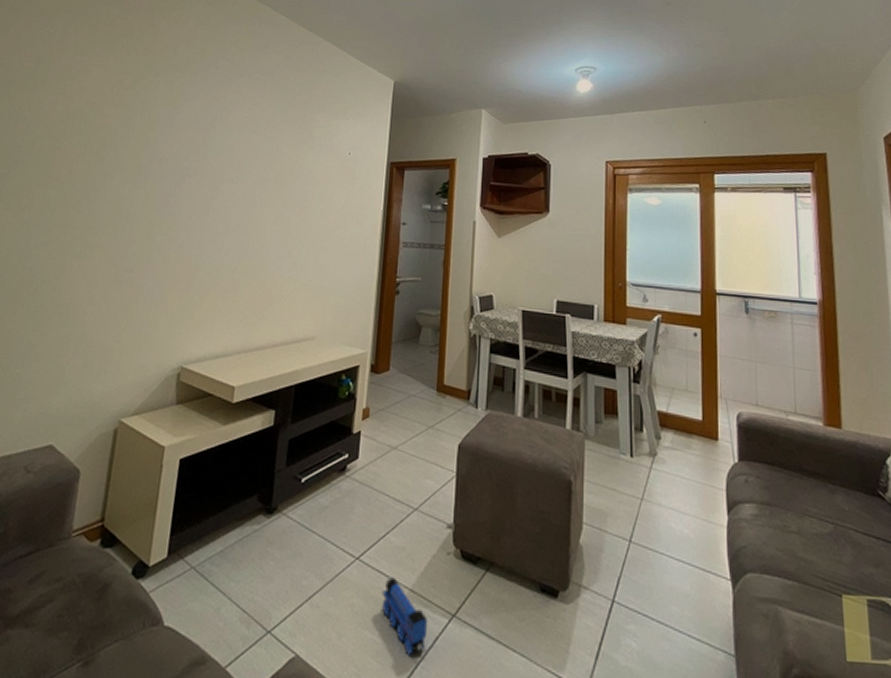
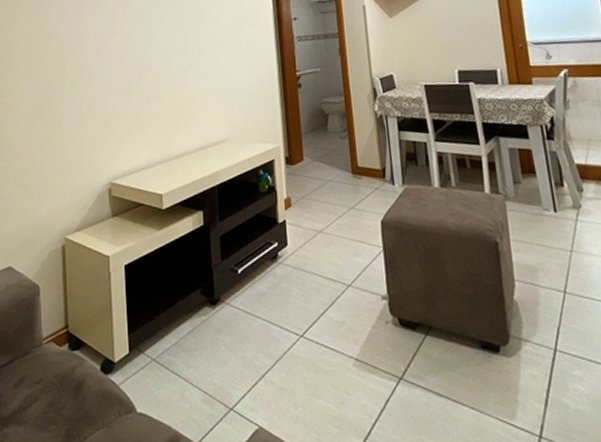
toy train: present [382,575,428,656] -> none [329,348,379,418]

